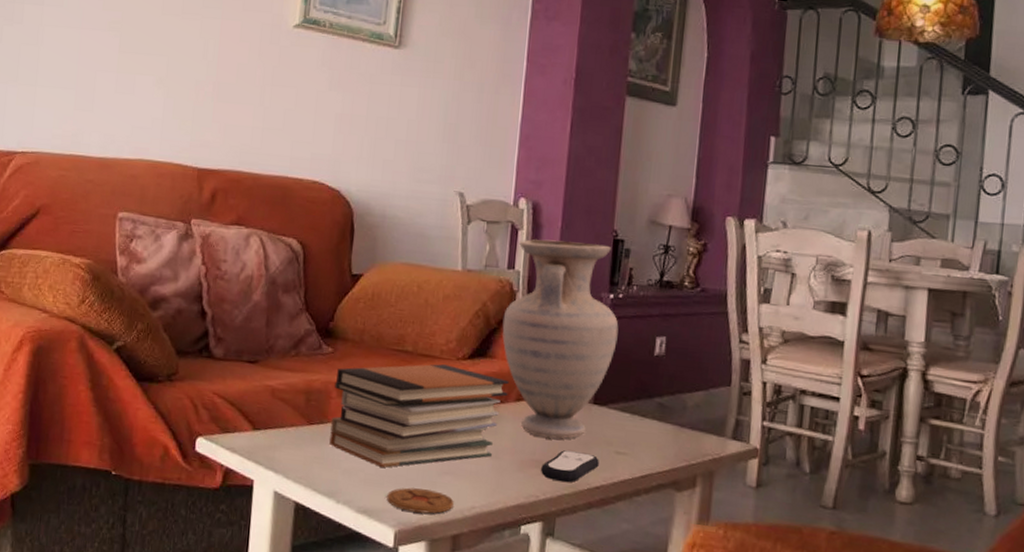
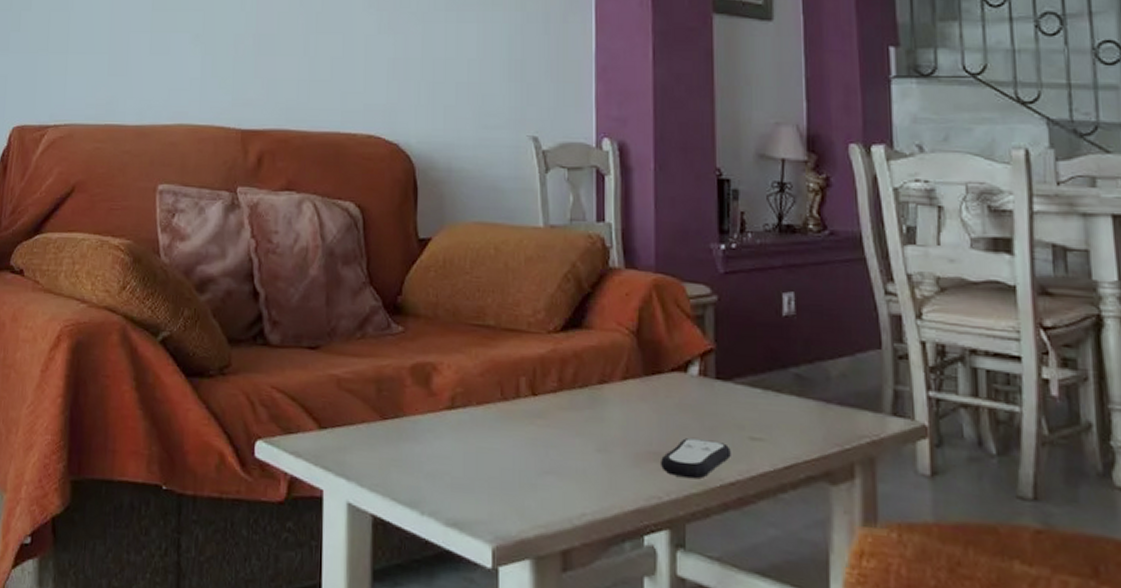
book stack: present [329,364,509,468] -> none [407,339,612,469]
coaster: present [387,487,454,514] -> none [480,492,560,525]
vase: present [502,238,619,439] -> none [597,184,736,425]

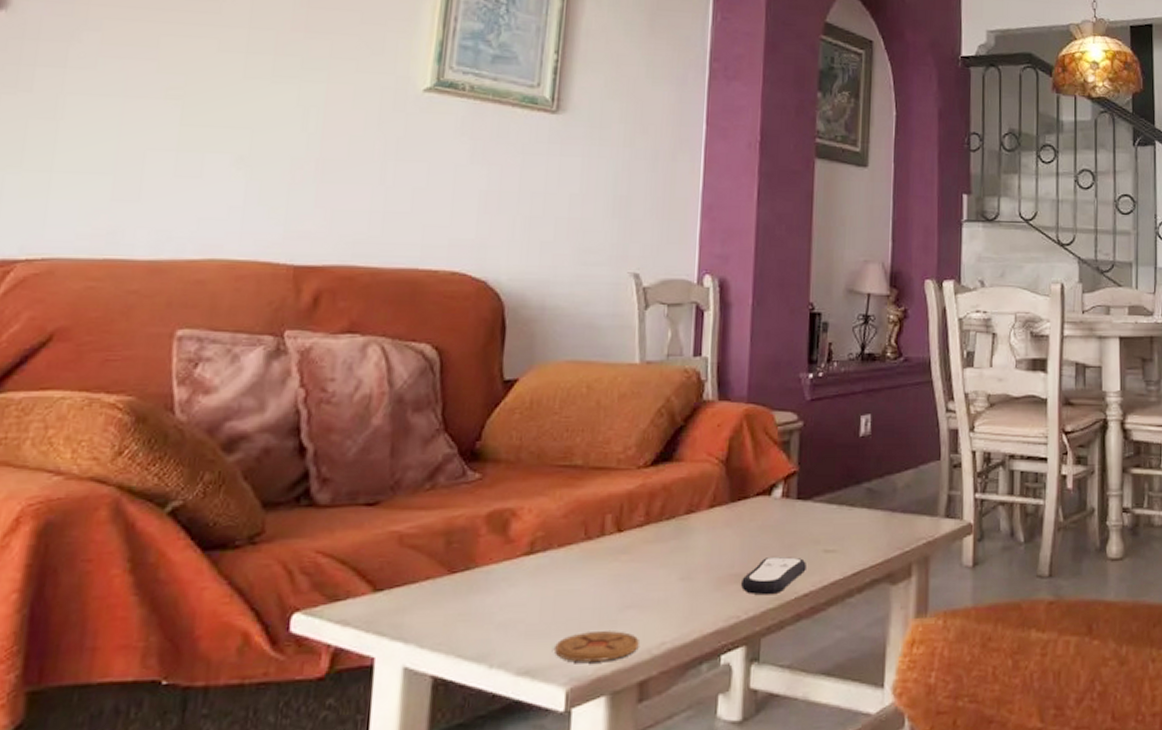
coaster: none [480,492,560,525] -> present [555,629,639,662]

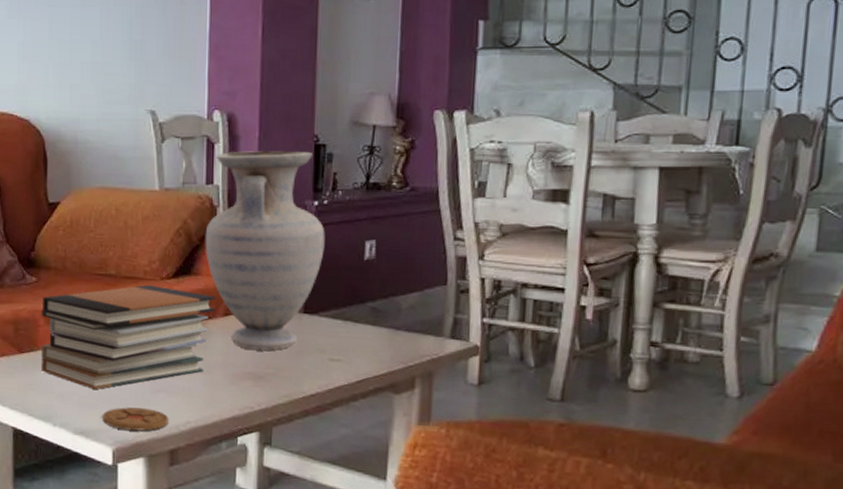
book stack: none [478,476,700,613] -> present [41,285,216,389]
vase: none [690,319,820,546] -> present [205,151,325,350]
remote control: present [741,556,806,596] -> none [254,360,313,393]

